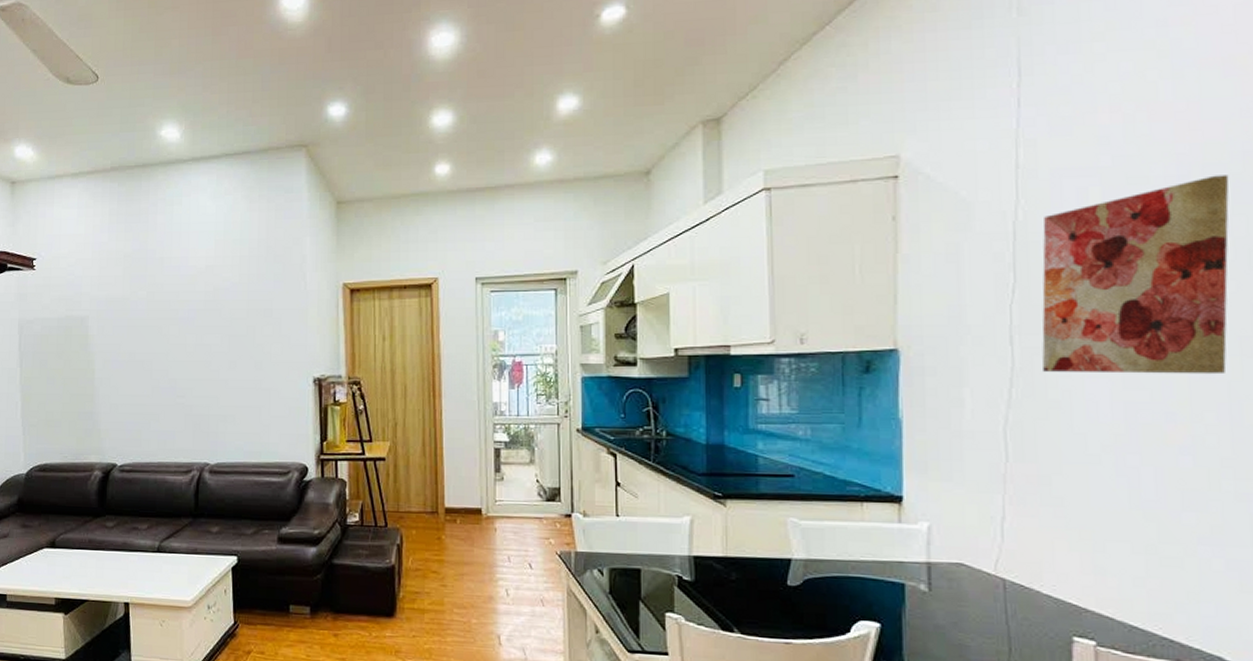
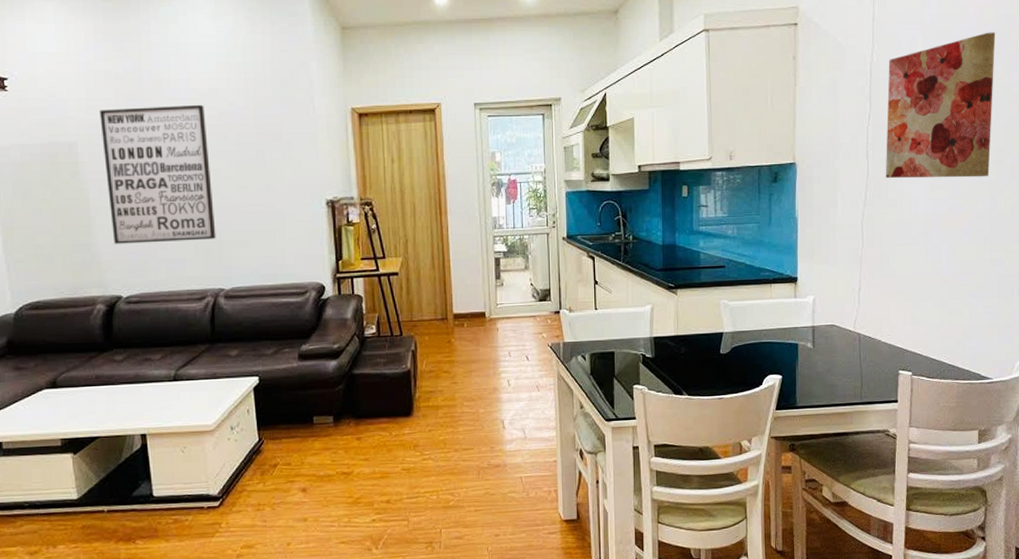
wall art: none [109,280,205,414] -> present [100,104,216,244]

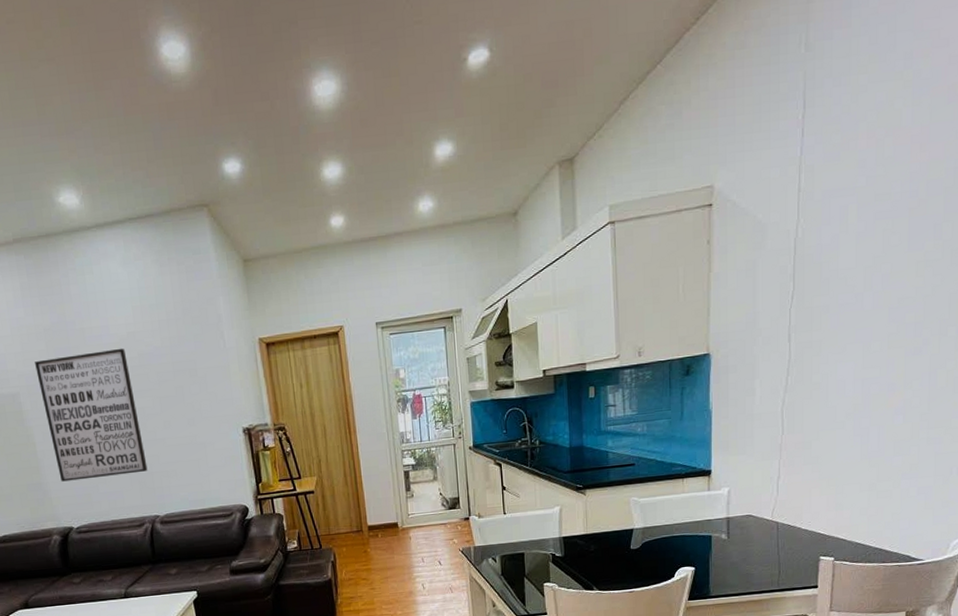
wall art: present [886,32,996,178] -> none [810,188,944,361]

